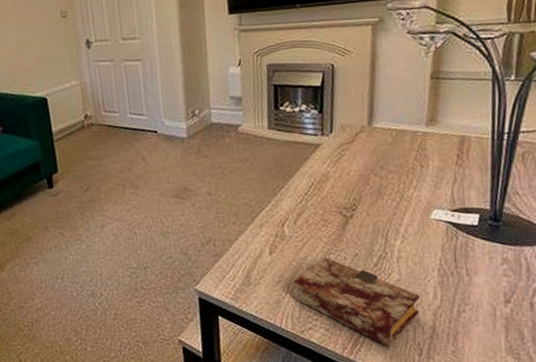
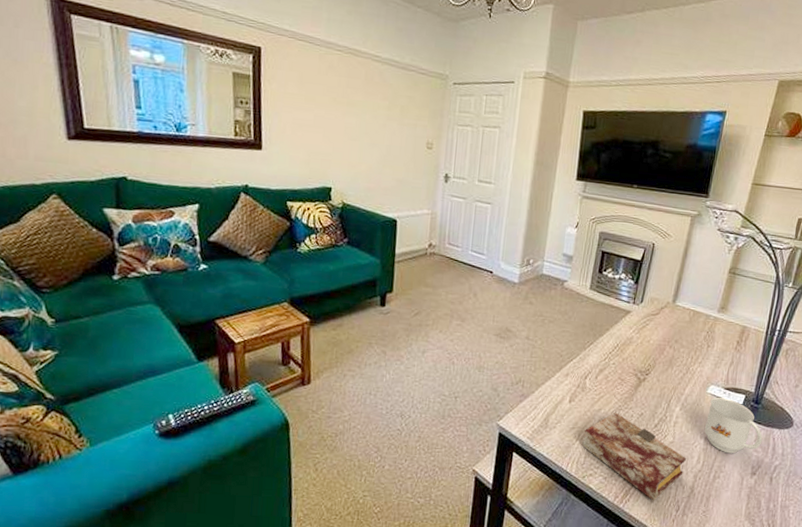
mug: none [435,220,512,283] -> present [704,396,763,454]

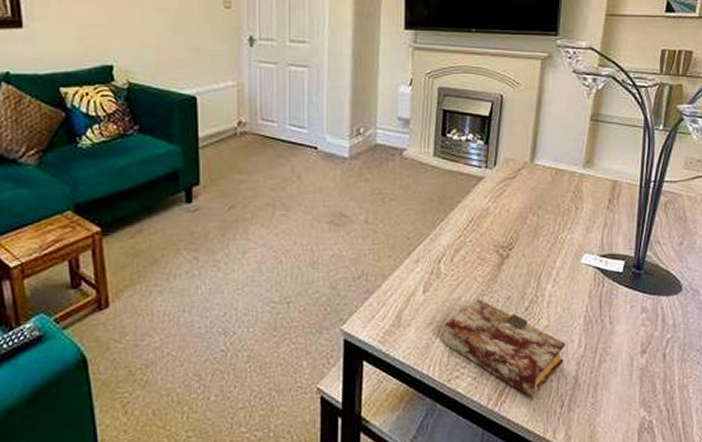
mug: present [704,396,763,454] -> none [582,266,650,332]

